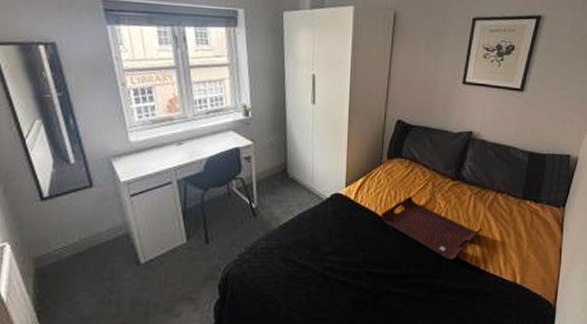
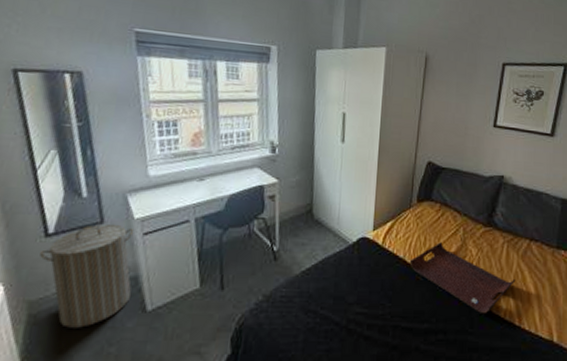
laundry hamper: none [38,187,125,279] -> present [40,223,134,328]

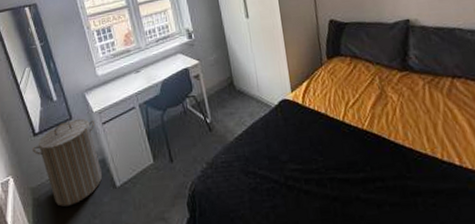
serving tray: present [409,242,516,314] -> none [332,93,446,158]

